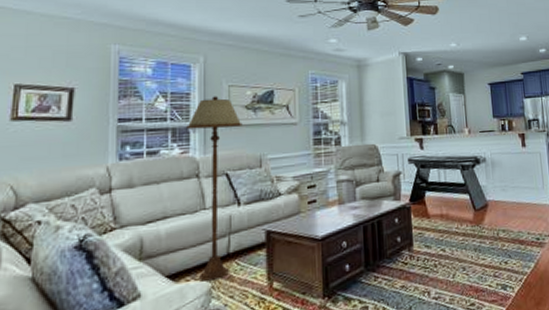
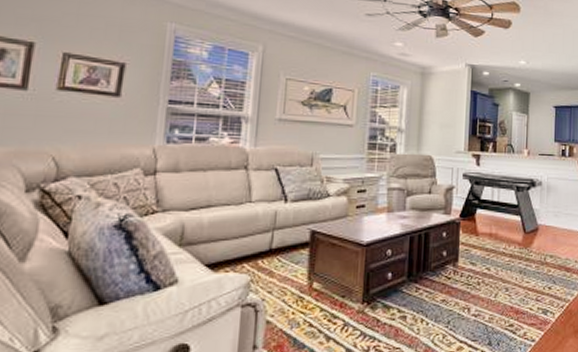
floor lamp: present [186,96,243,281] -> none [239,87,297,274]

